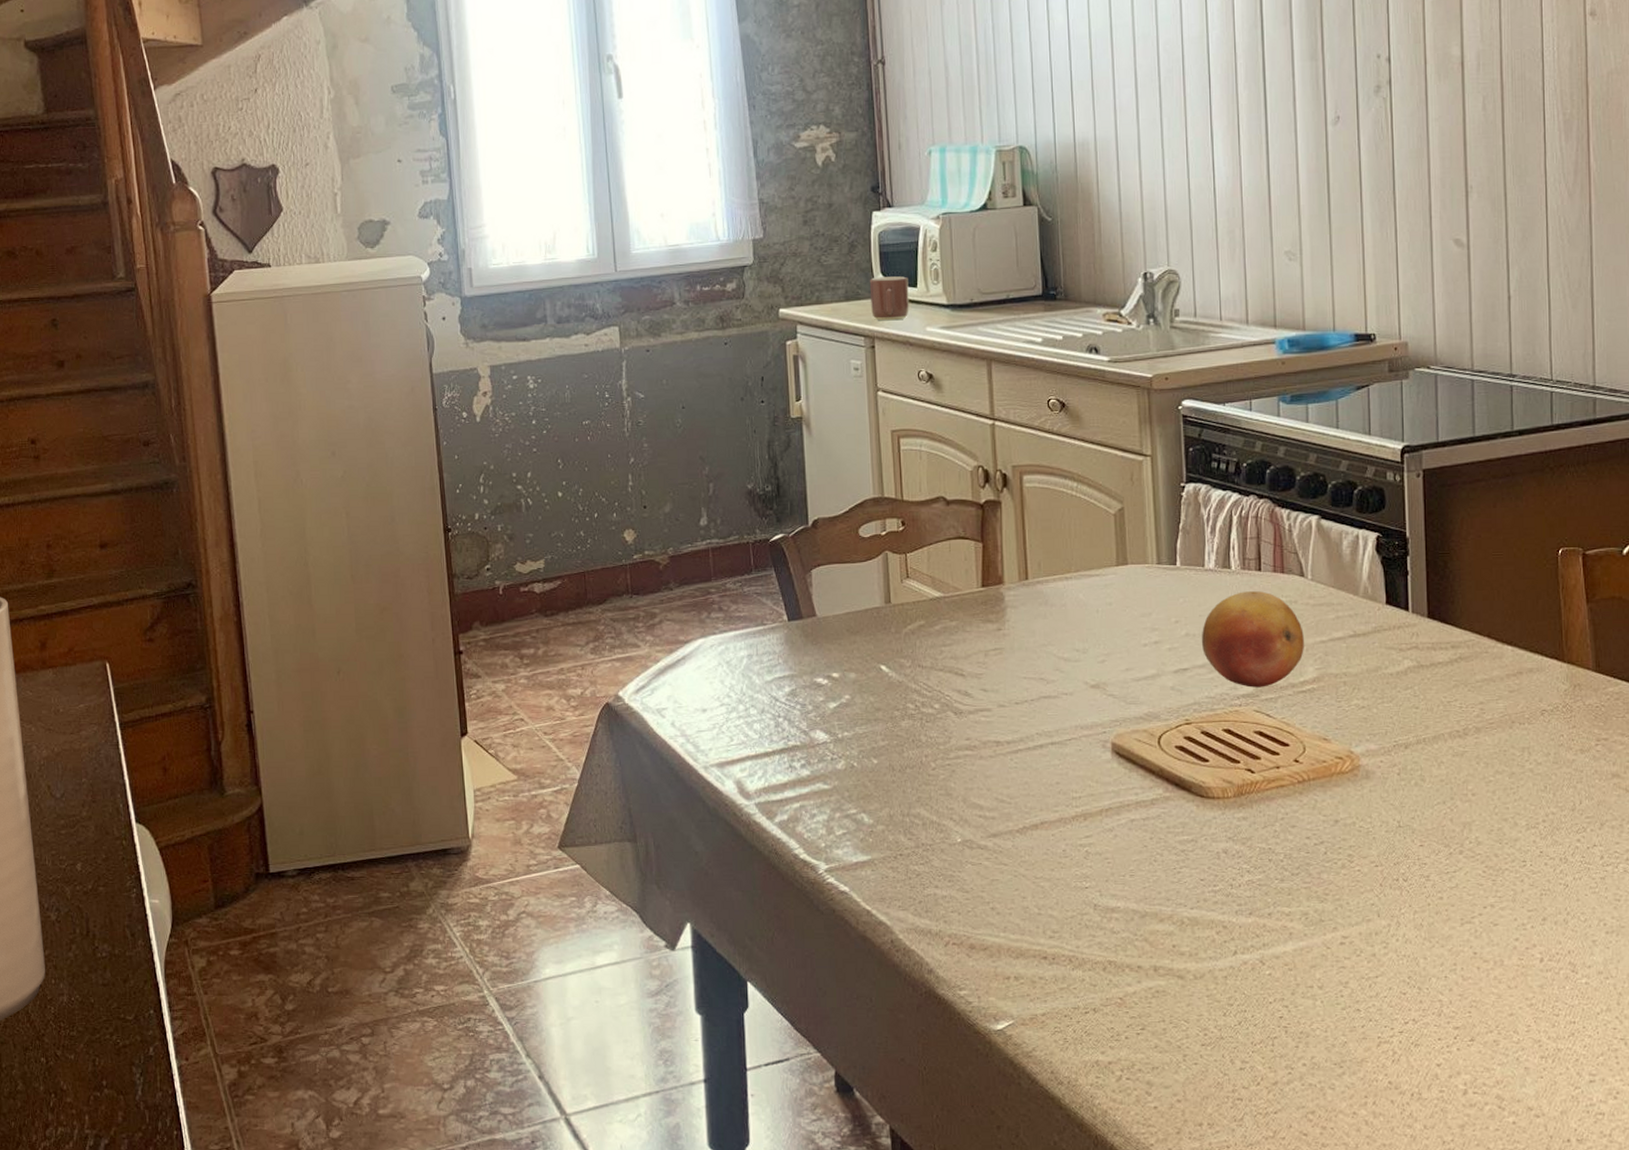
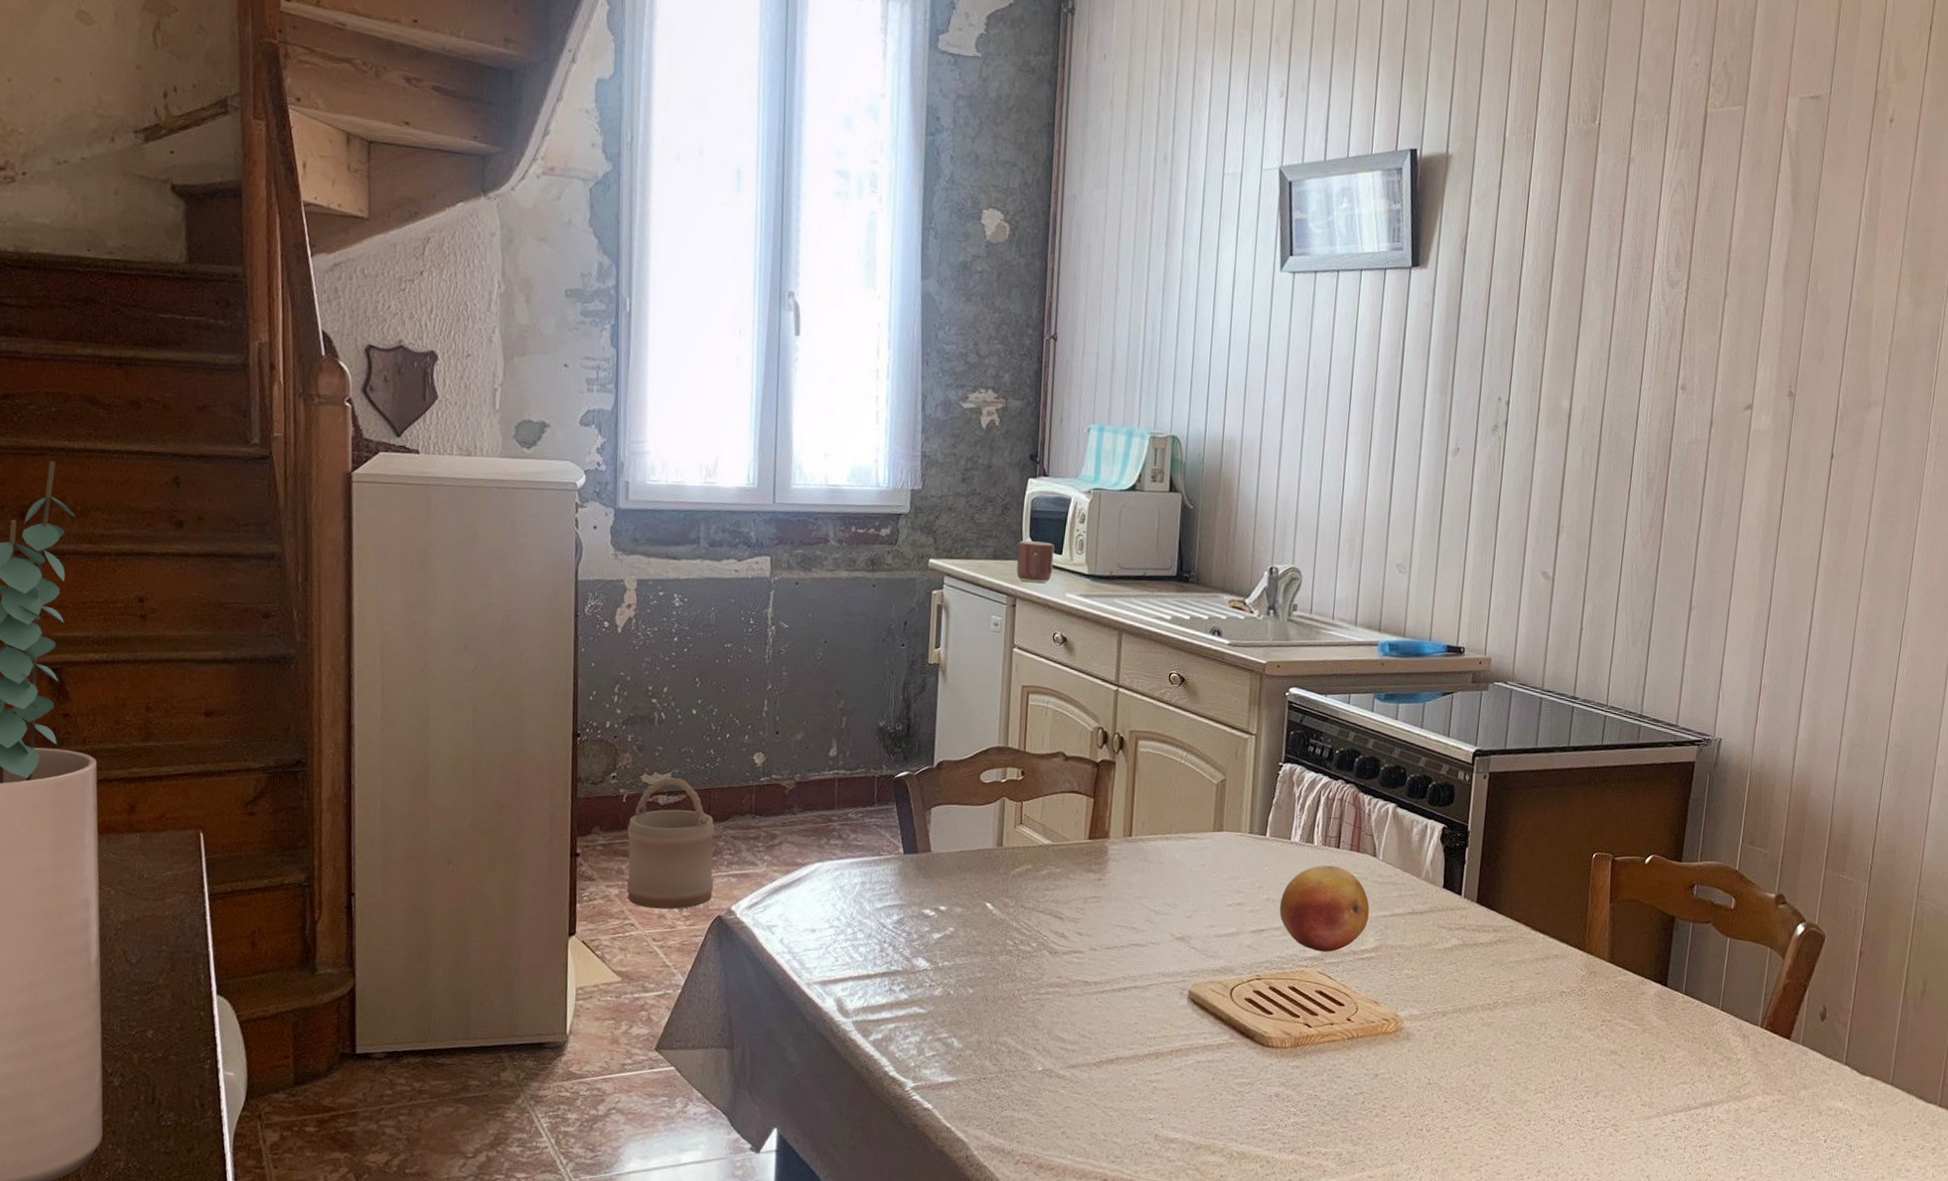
bucket: none [507,564,599,701] -> present [626,777,715,909]

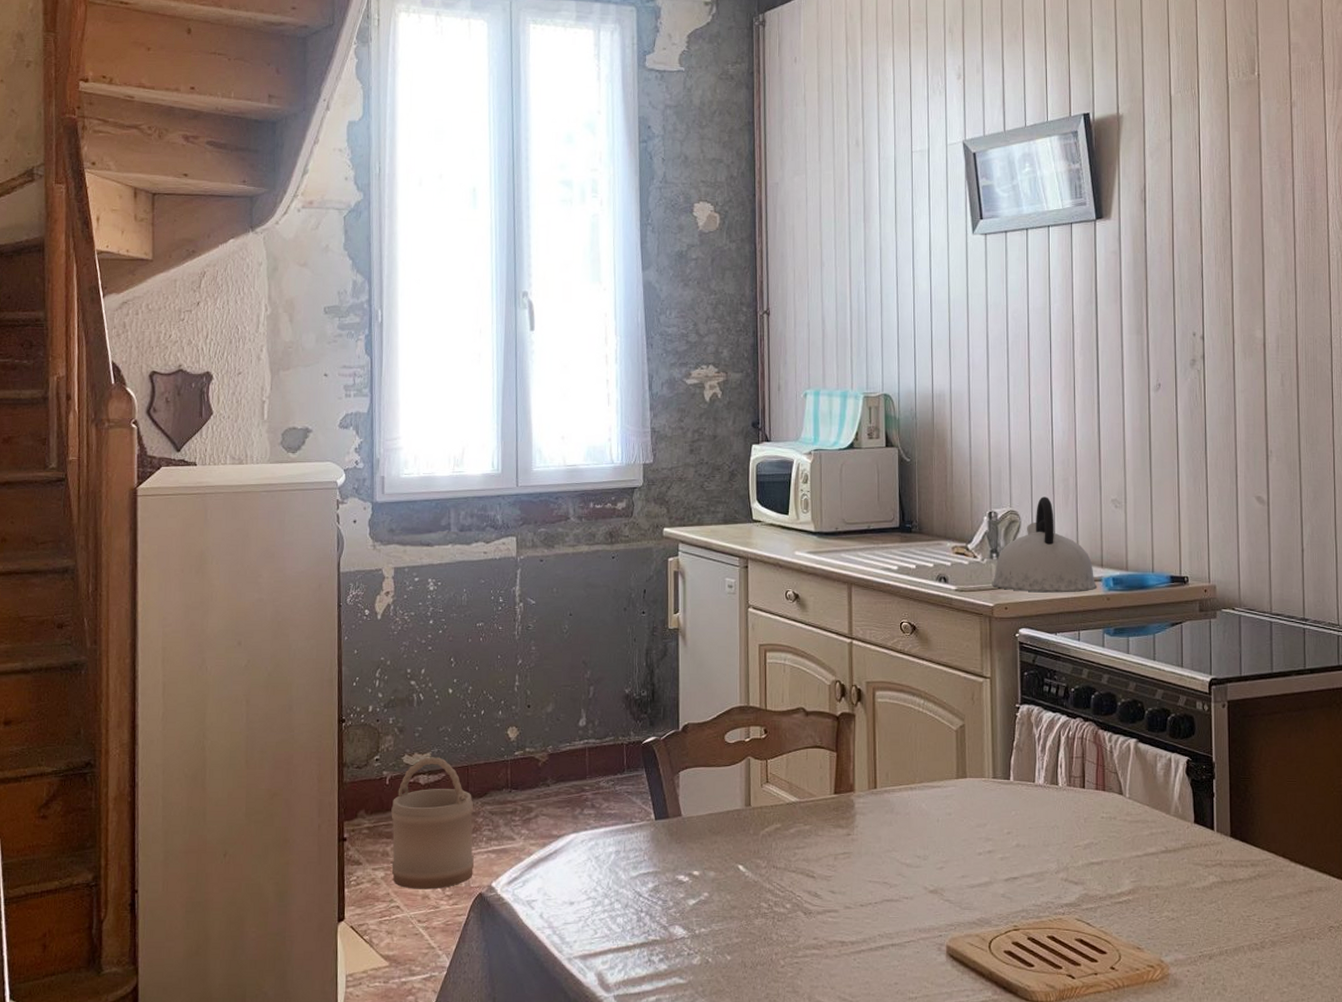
mug: present [1016,540,1055,584] -> none [746,504,781,544]
kettle: none [1266,555,1373,656] -> present [992,497,1098,593]
fruit: present [1279,865,1370,952] -> none [1030,807,1121,897]

